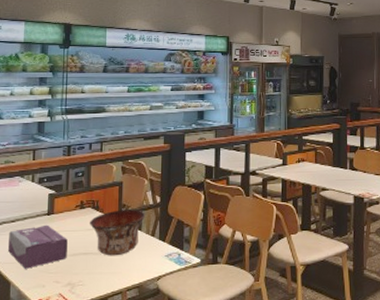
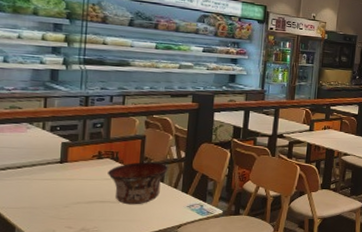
tissue box: present [8,224,68,269] -> none [13,172,82,214]

